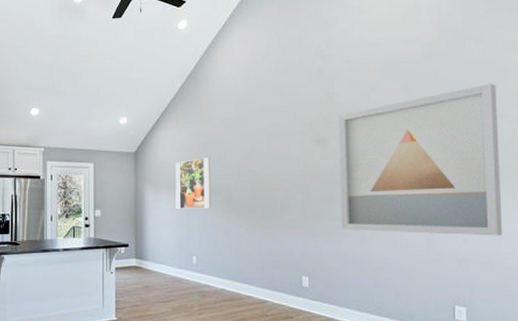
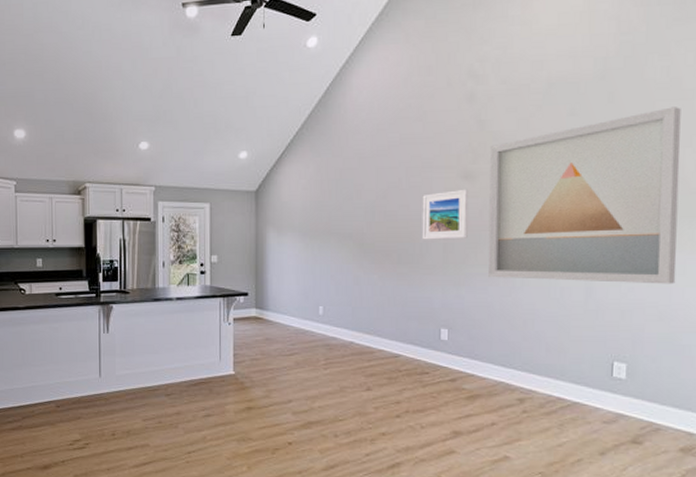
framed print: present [175,158,211,209] -> none [301,196,341,254]
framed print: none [281,152,322,197] -> present [421,189,469,240]

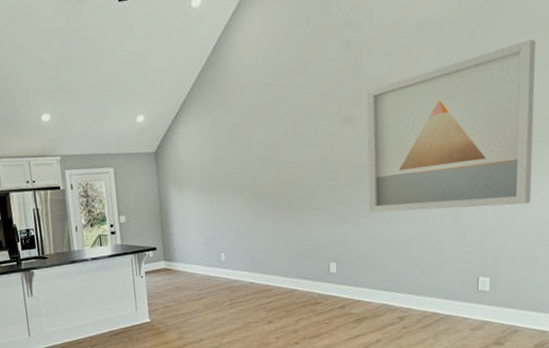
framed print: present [421,189,469,240] -> none [307,133,350,184]

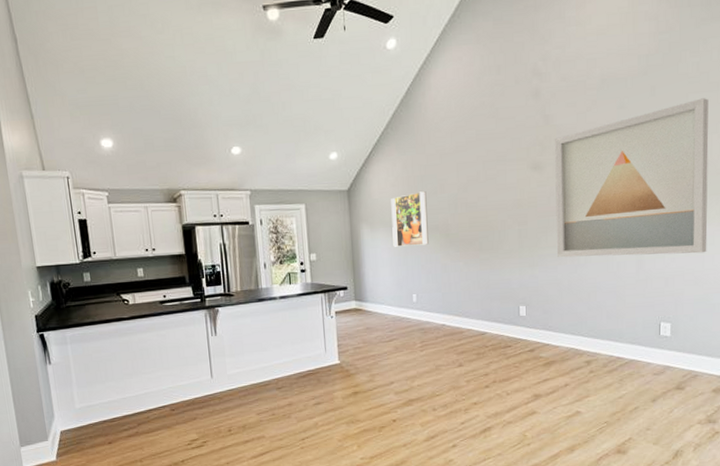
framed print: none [198,150,237,207] -> present [391,191,429,247]

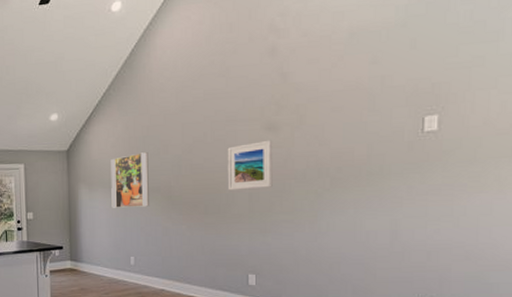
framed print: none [498,178,539,227] -> present [227,139,273,191]
wall art: present [555,98,709,258] -> none [293,49,485,225]

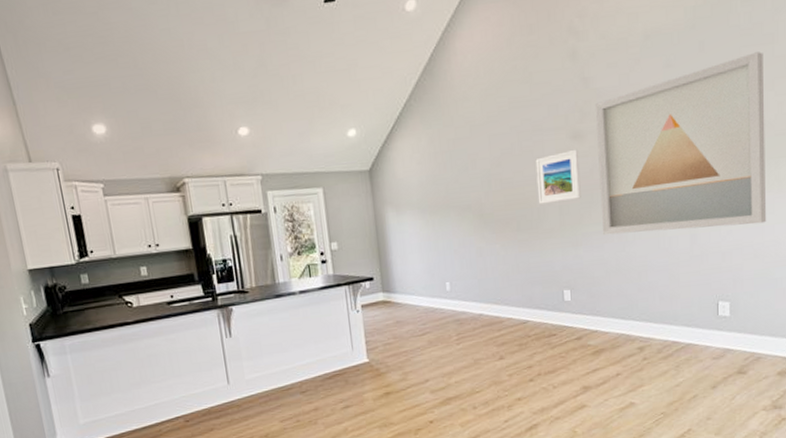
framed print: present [111,152,149,208] -> none [417,168,461,231]
wall art: none [293,49,485,225] -> present [596,52,767,235]

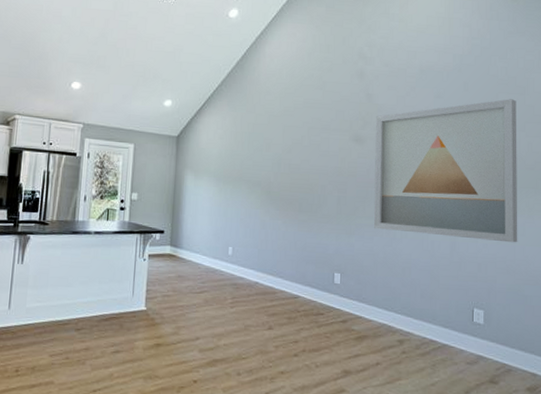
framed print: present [535,149,581,204] -> none [319,150,359,193]

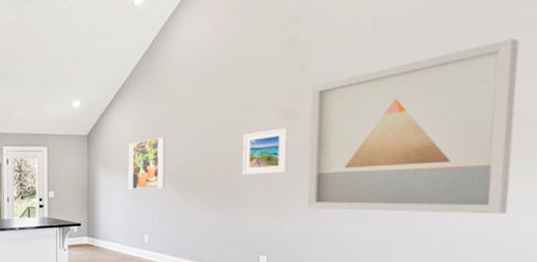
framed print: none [215,147,252,199] -> present [128,137,165,189]
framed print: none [319,150,359,193] -> present [242,127,289,175]

